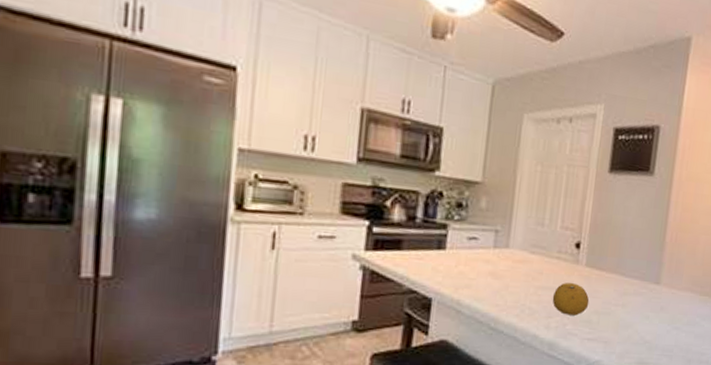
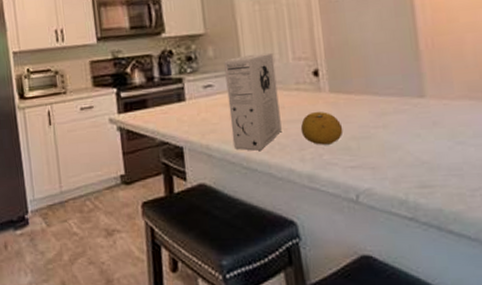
cereal box: none [485,214,544,313] -> present [224,52,282,151]

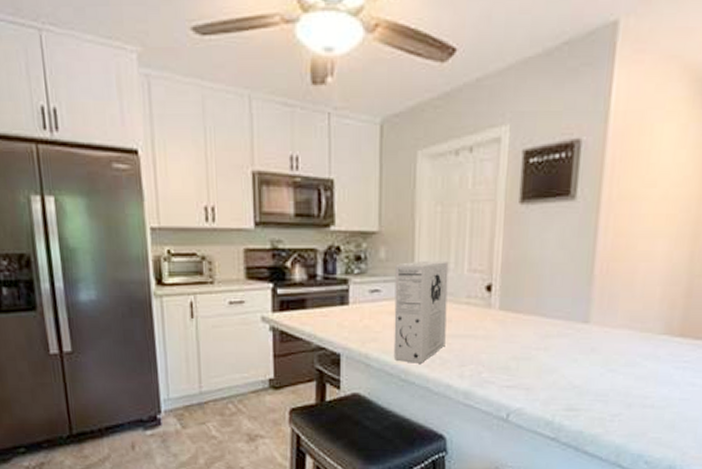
fruit: present [300,112,343,145] -> none [464,329,506,363]

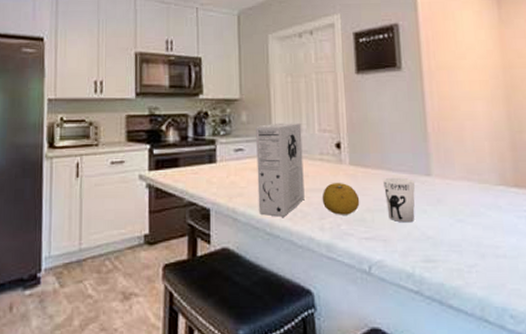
fruit: none [464,329,506,363] -> present [322,183,360,215]
cup: none [534,324,570,372] -> present [382,177,416,223]

